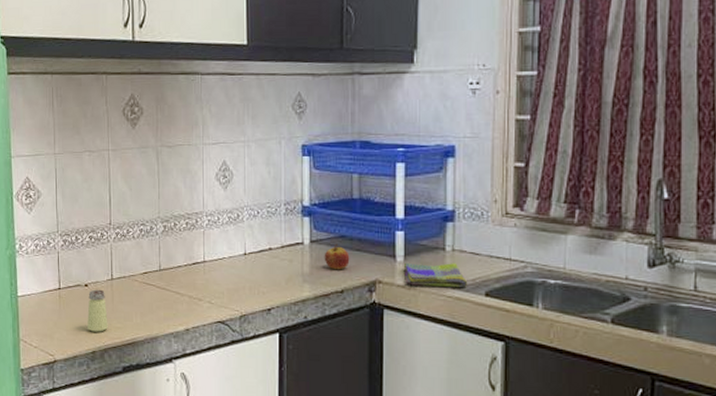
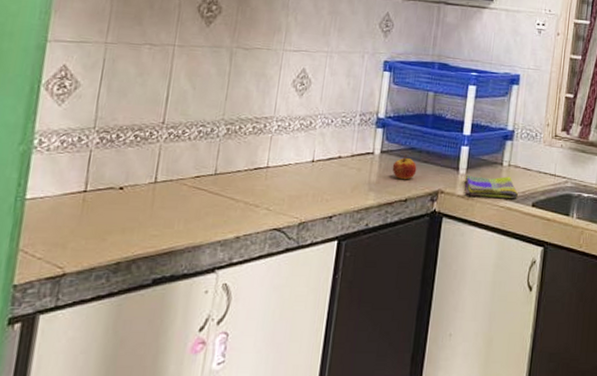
saltshaker: present [87,289,108,332] -> none [114,193,144,241]

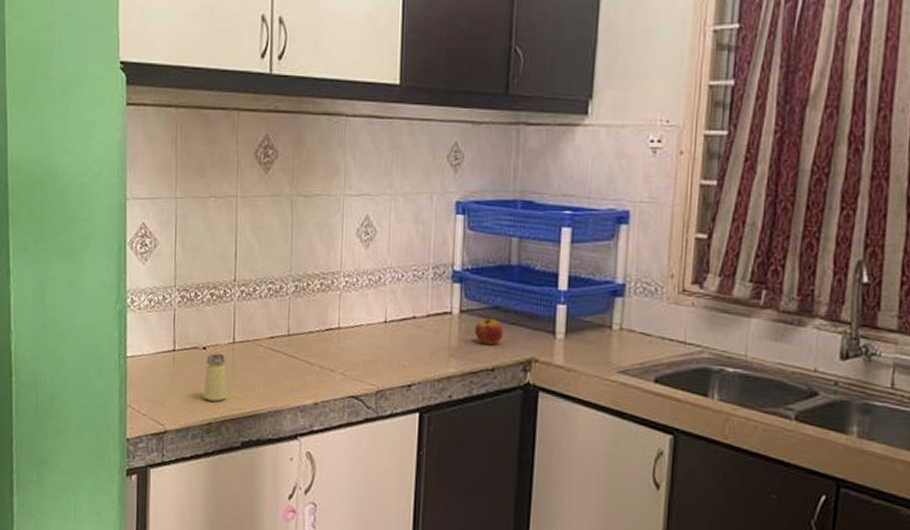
saltshaker: none [114,193,144,241] -> present [204,353,227,402]
dish towel: present [465,174,518,199] -> none [564,340,634,372]

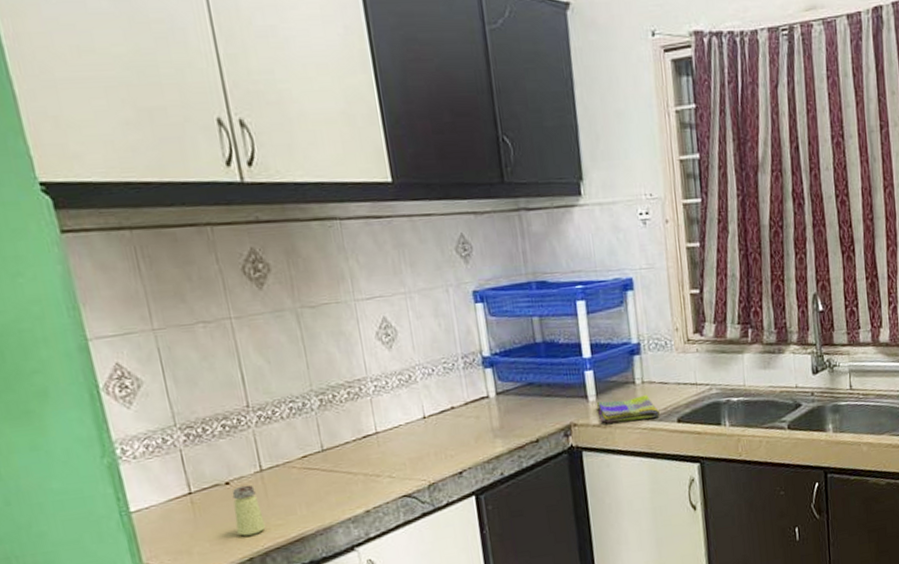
apple: present [474,315,504,345] -> none [513,392,541,420]
dish towel: none [564,340,634,372] -> present [597,395,660,424]

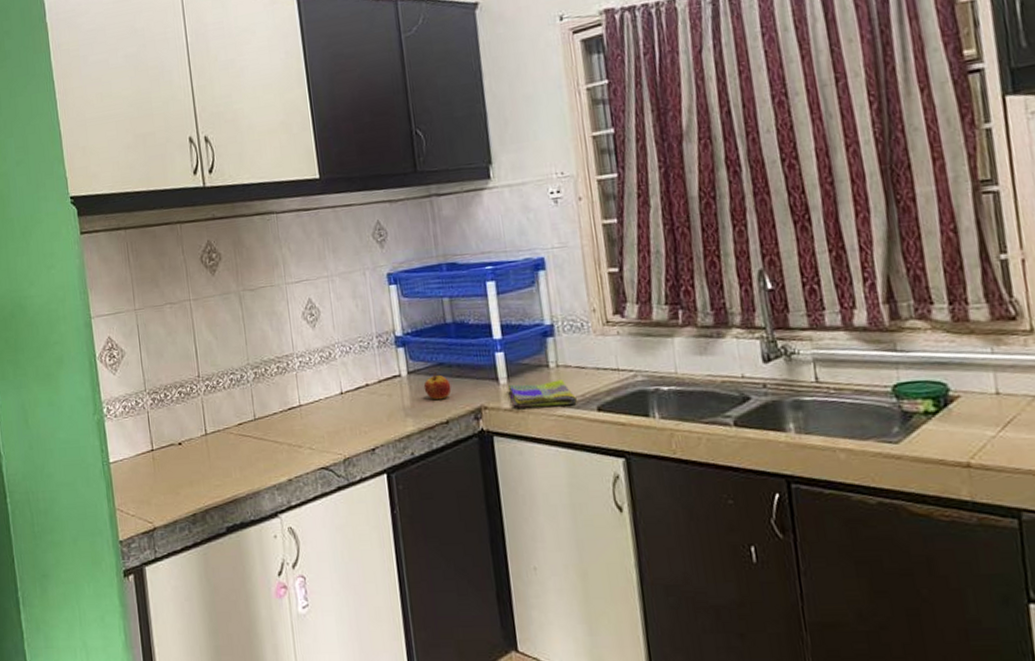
saltshaker: present [232,485,266,536] -> none [183,446,207,493]
apple: none [513,392,541,420] -> present [423,372,452,400]

